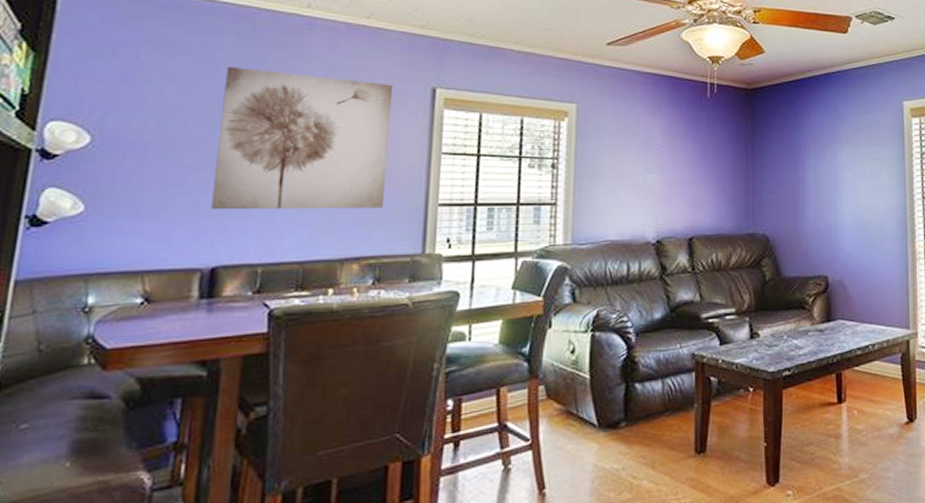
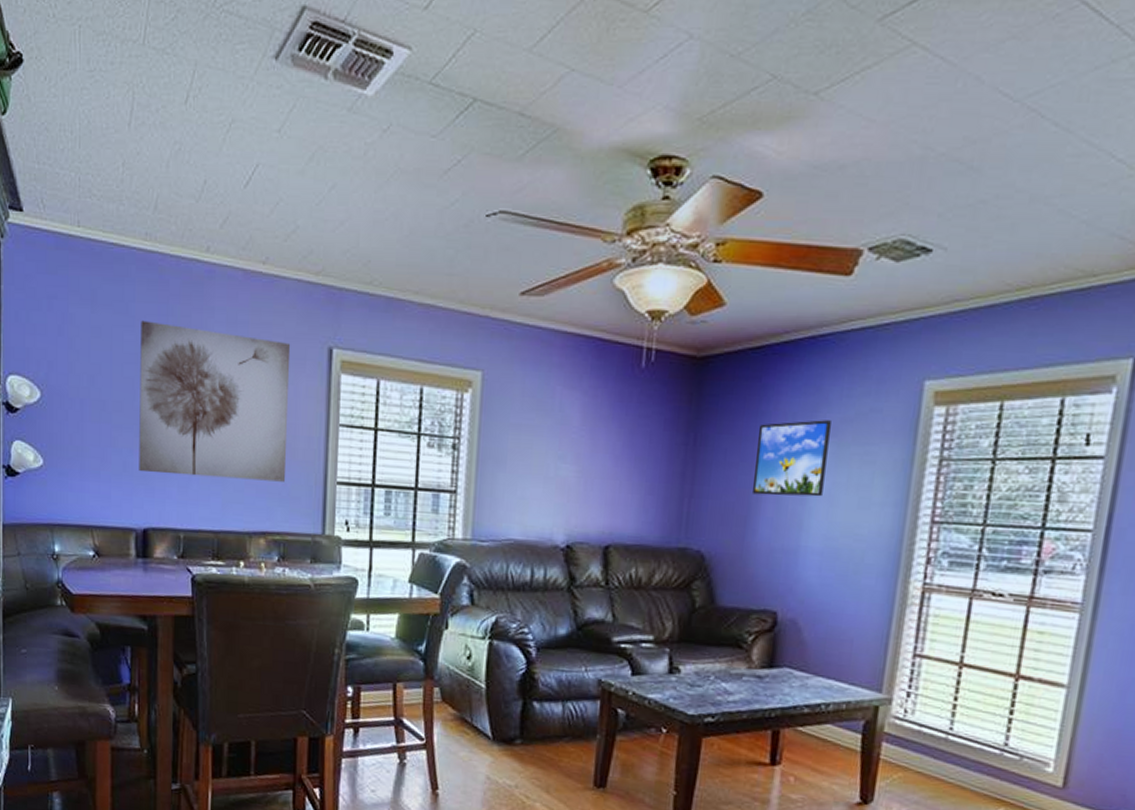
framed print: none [798,131,848,187] -> present [751,420,831,497]

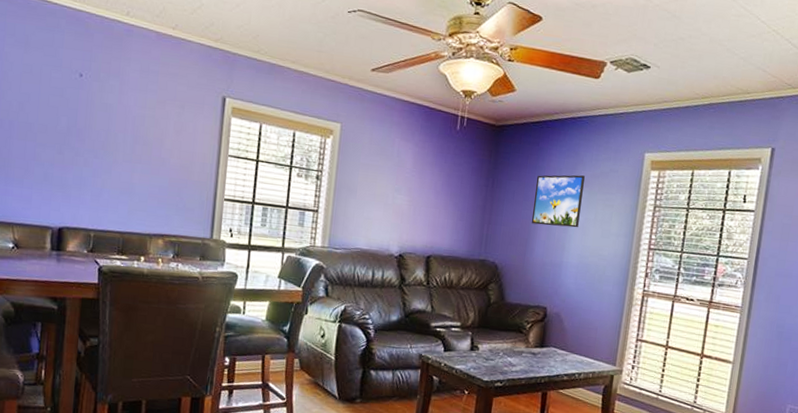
wall art: present [139,320,291,482] -> none [58,63,192,196]

